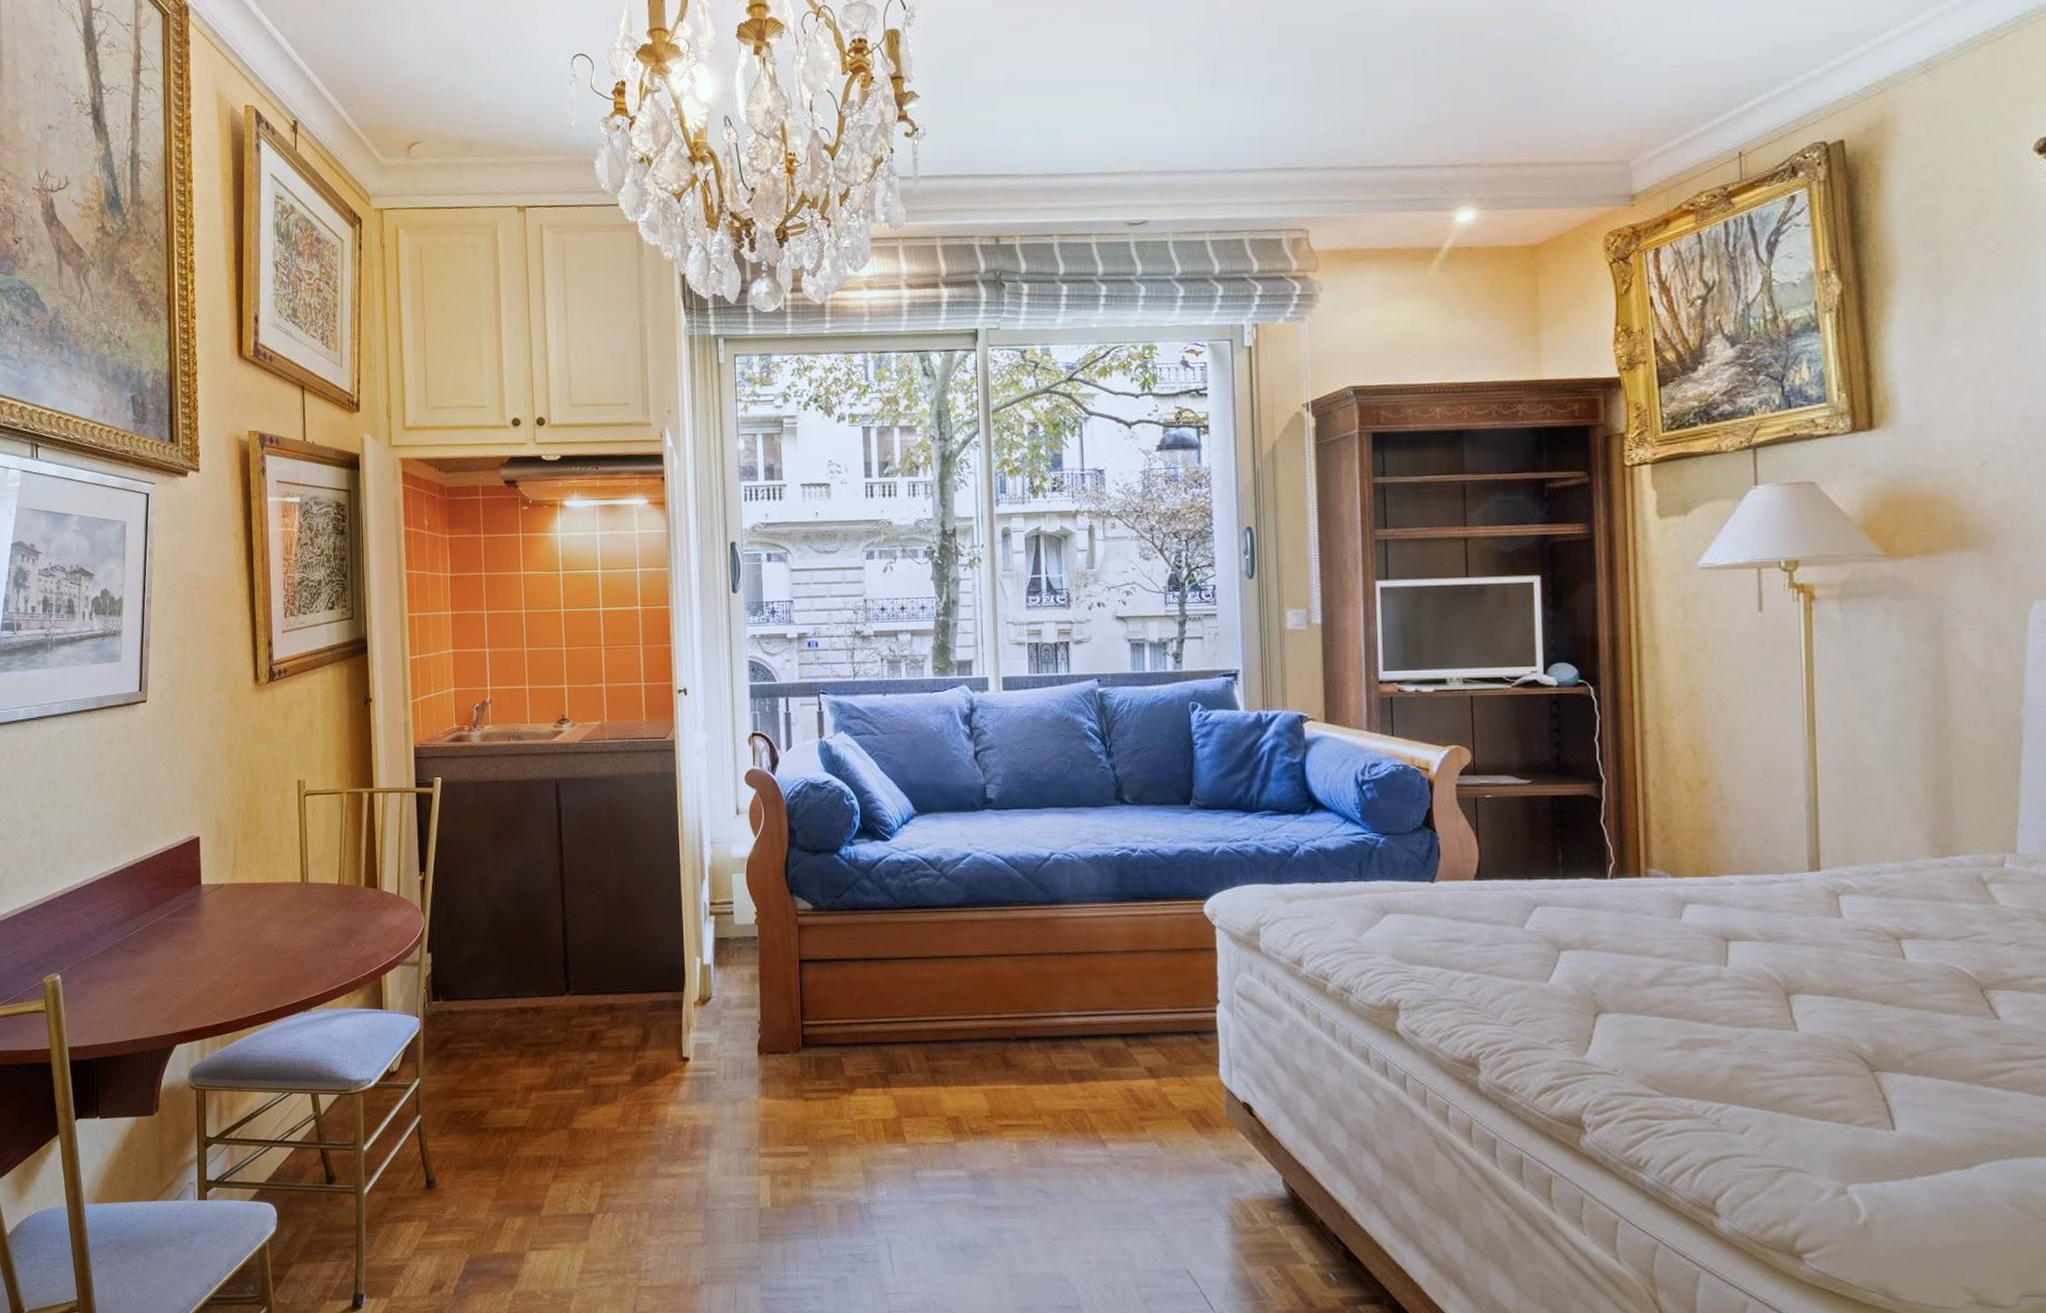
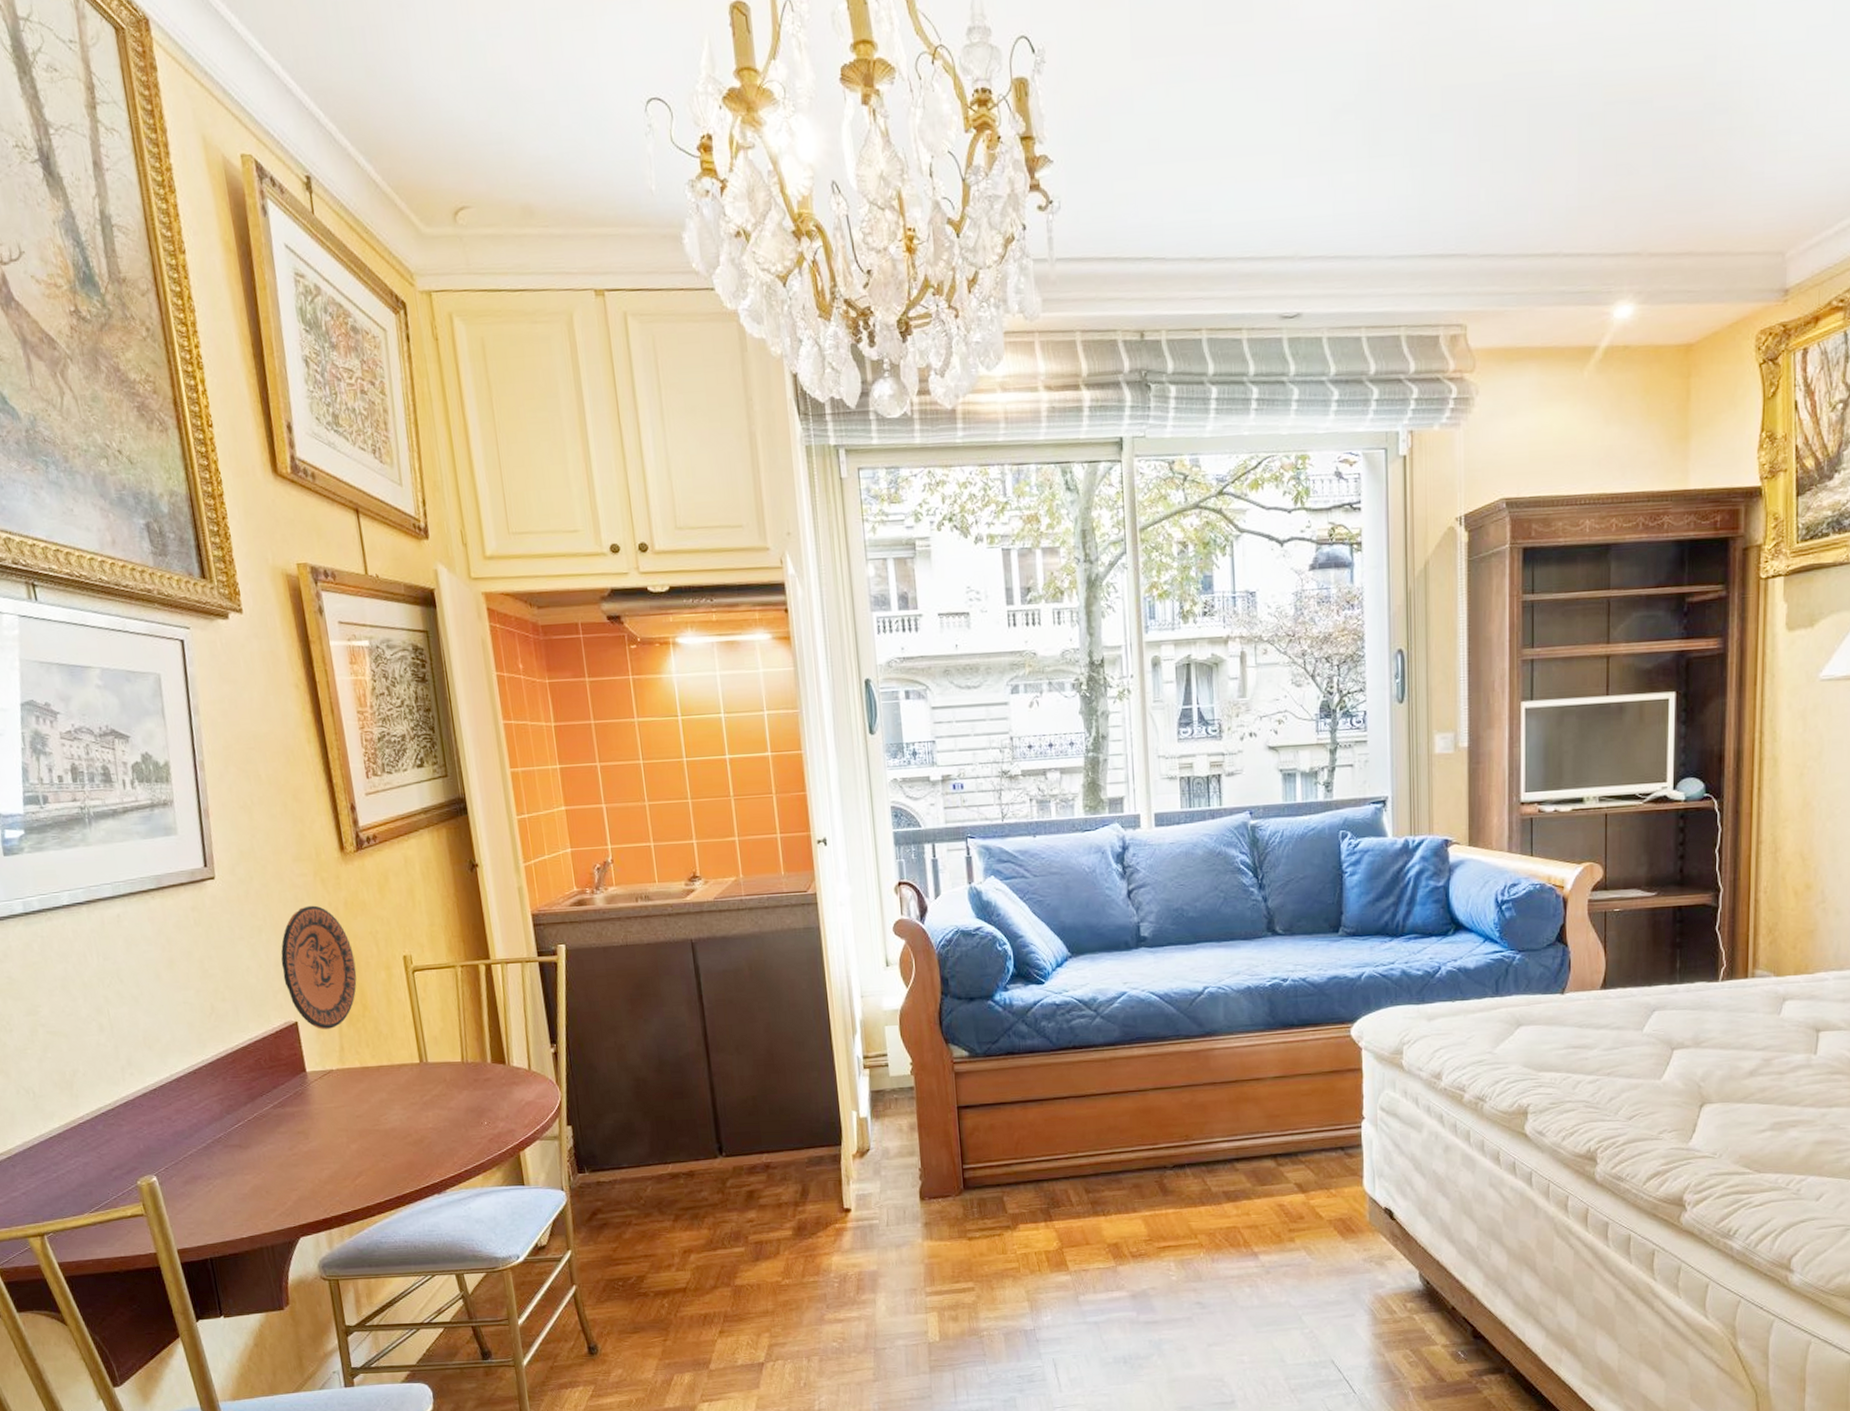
decorative plate: none [192,730,256,845] -> present [281,905,357,1029]

